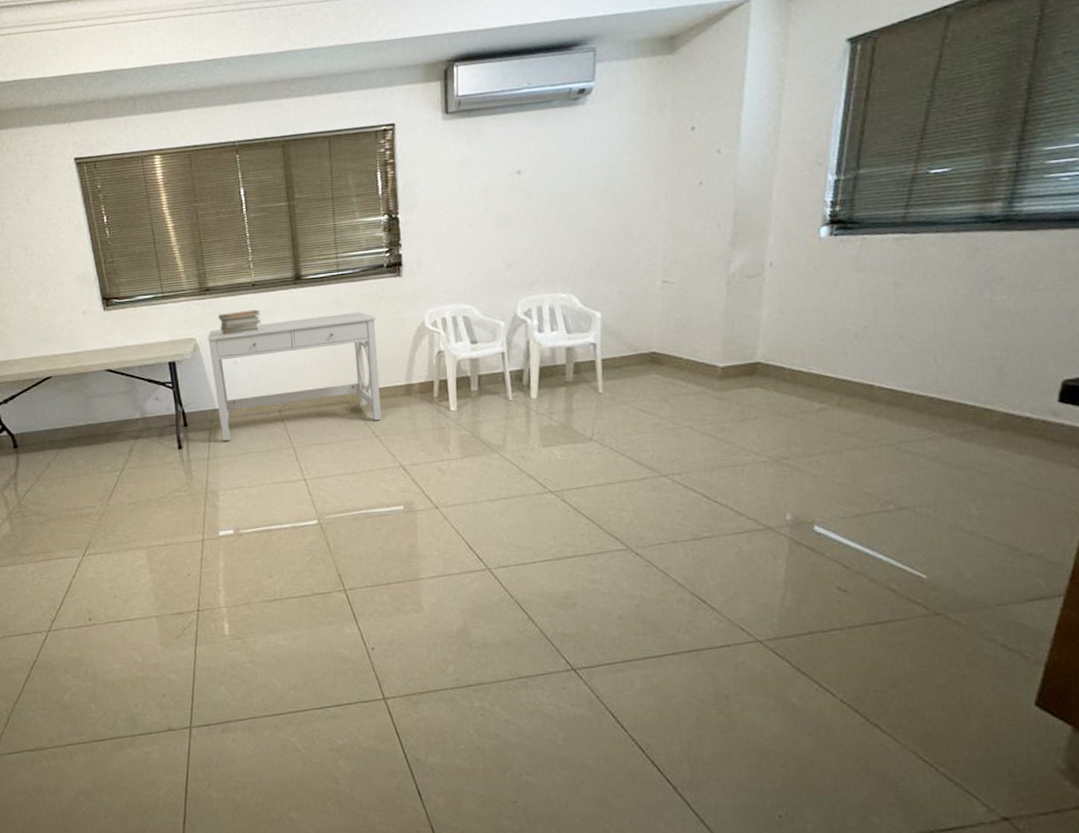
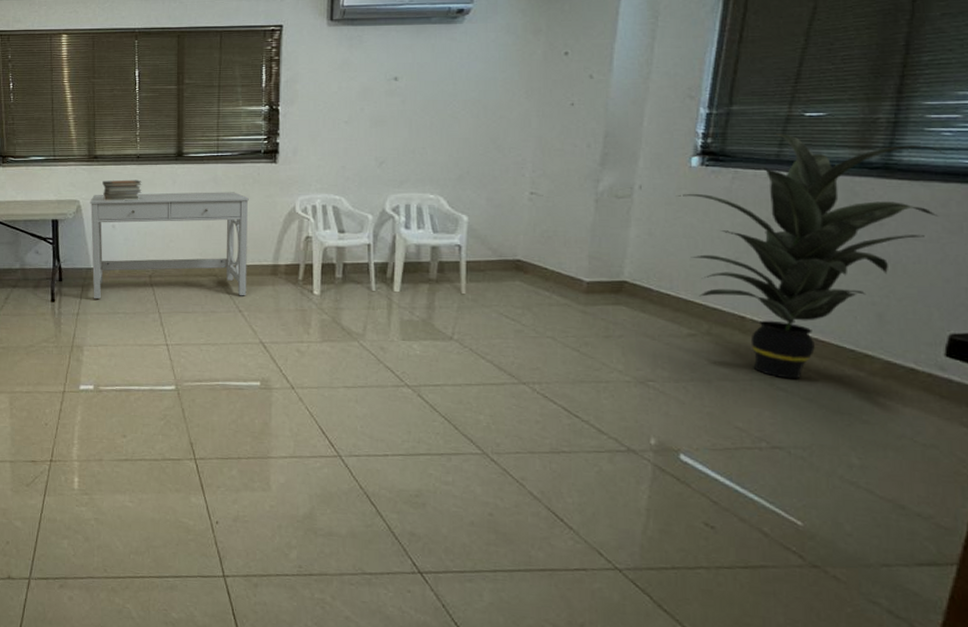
indoor plant: none [807,193,1064,442] -> present [677,134,946,380]

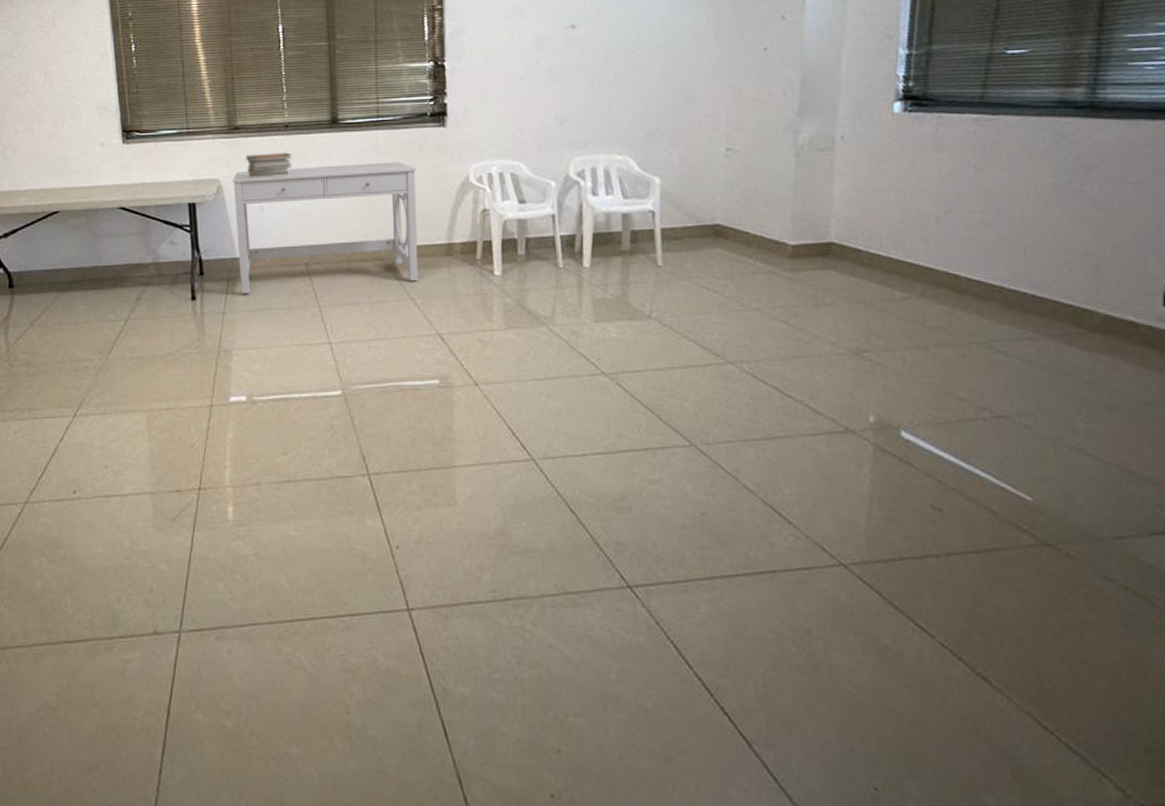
indoor plant: present [677,134,946,380] -> none [881,73,1150,341]

